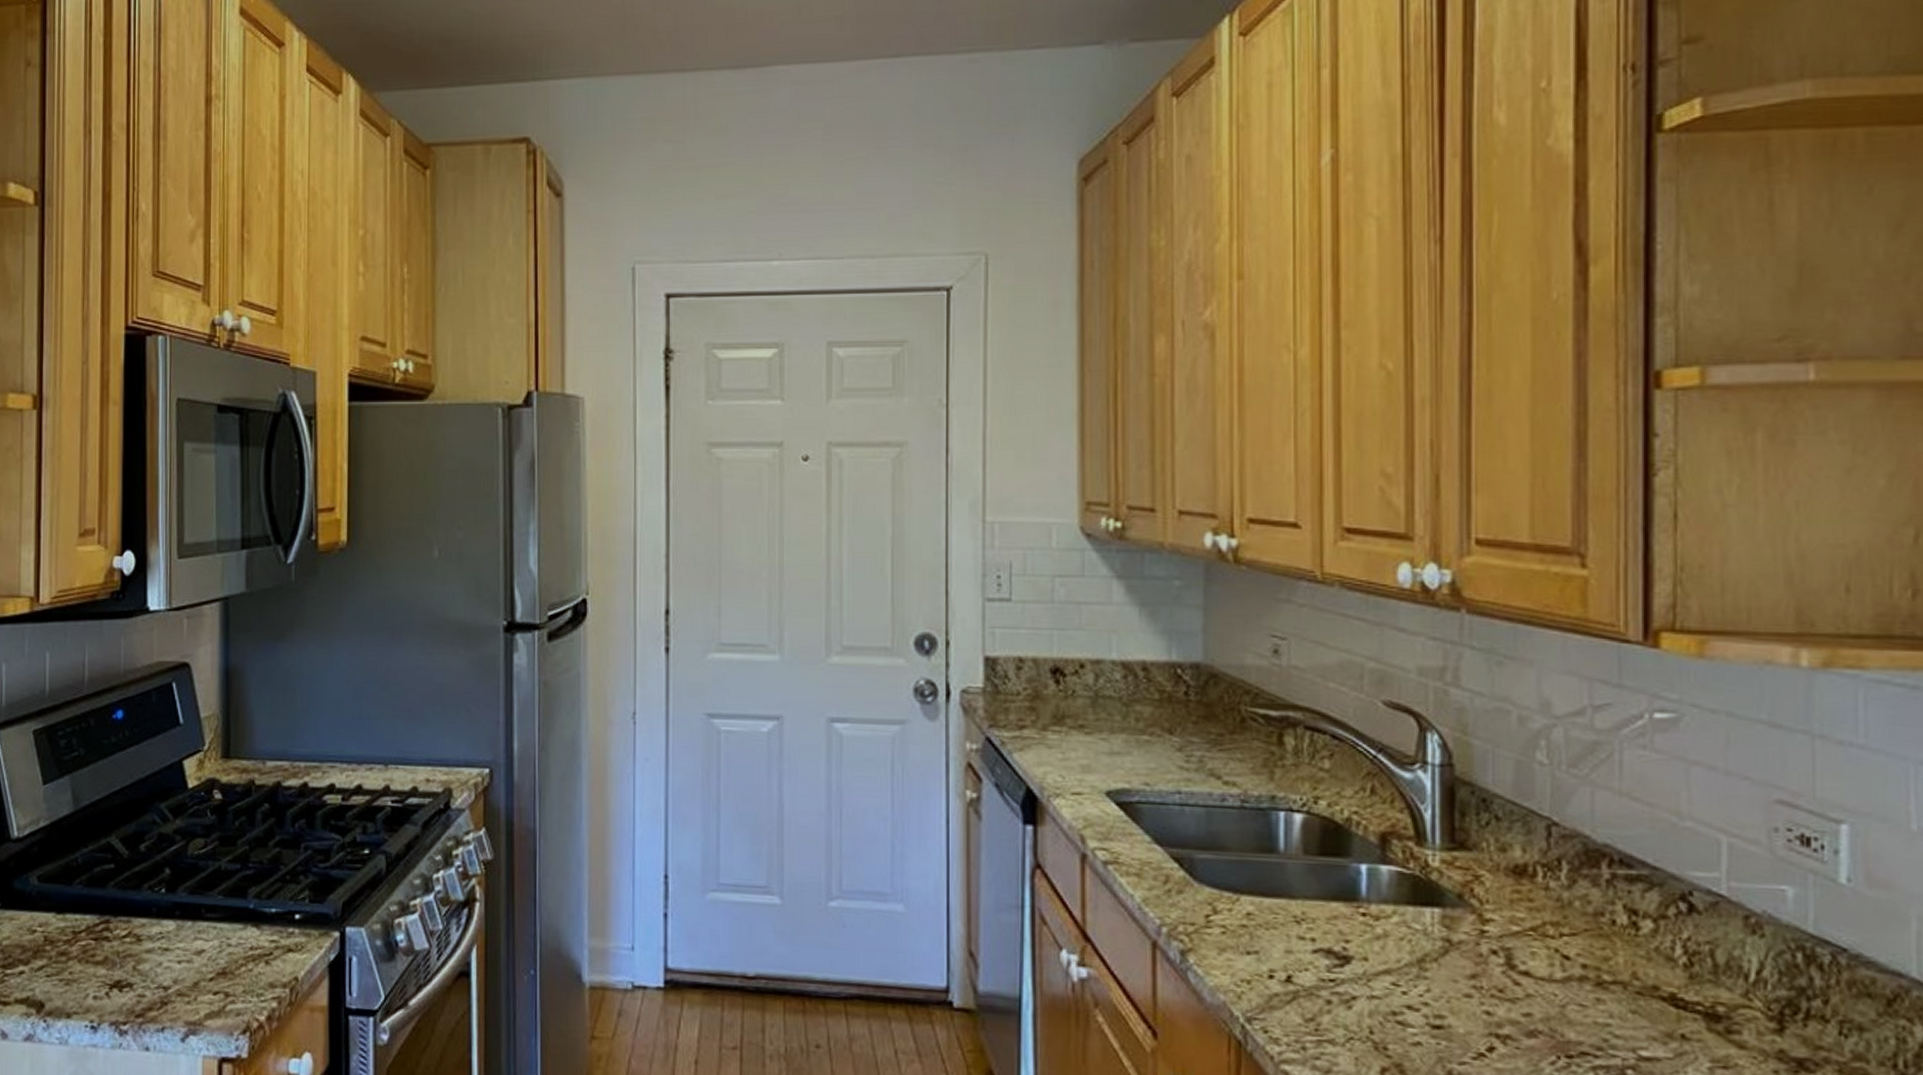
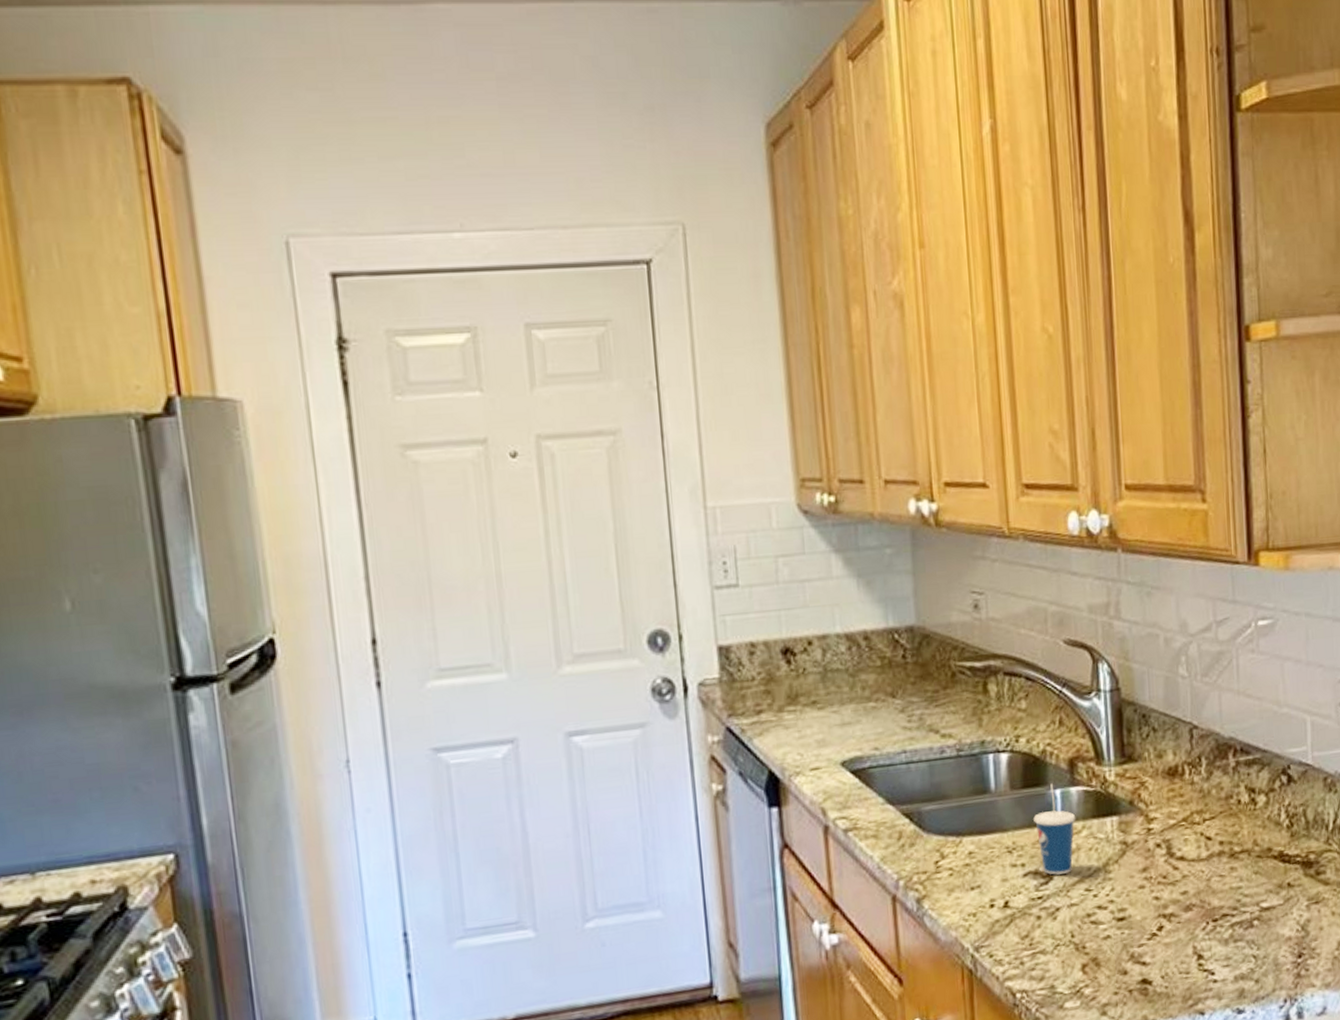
cup: none [1330,856,1385,960] -> present [1033,783,1076,875]

